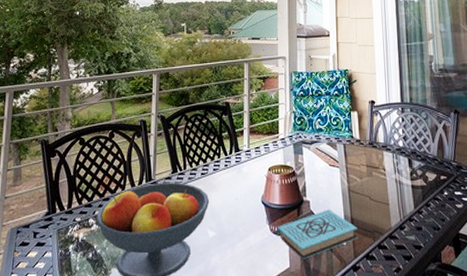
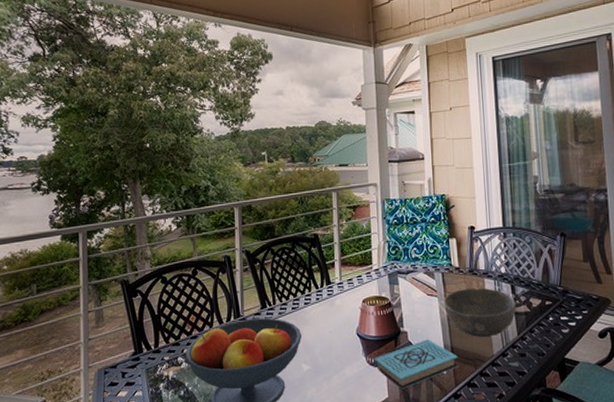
bowl: none [344,160,413,209] -> present [443,287,517,337]

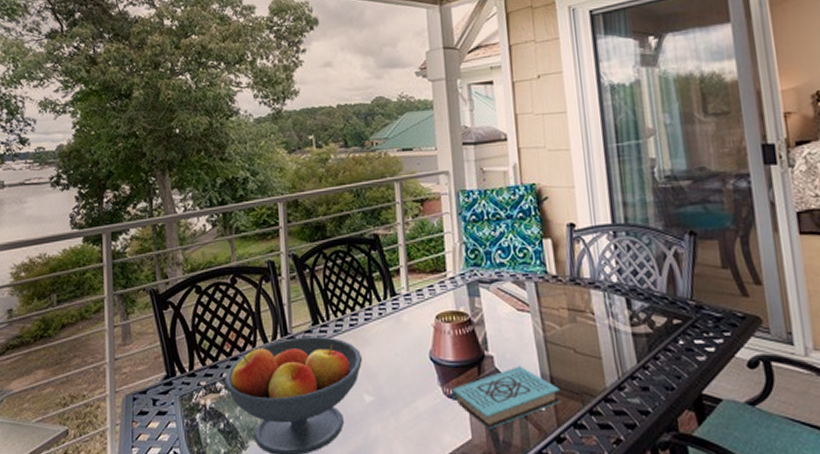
bowl: present [443,287,517,337] -> none [537,301,634,365]

